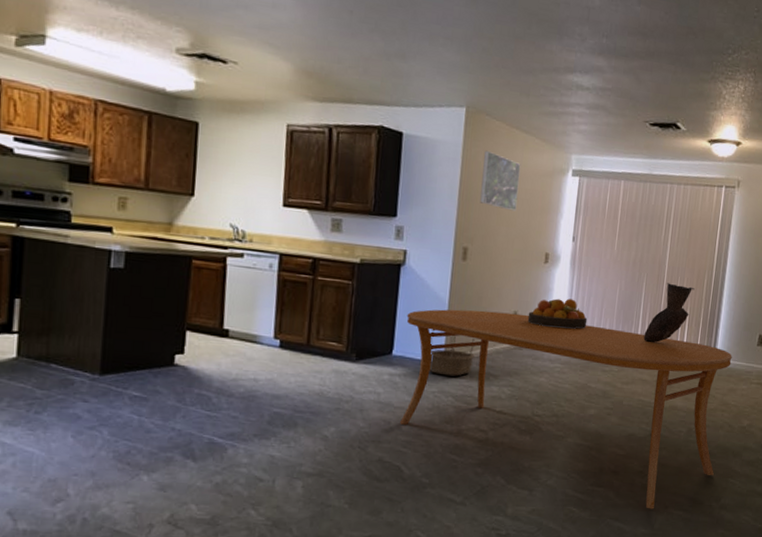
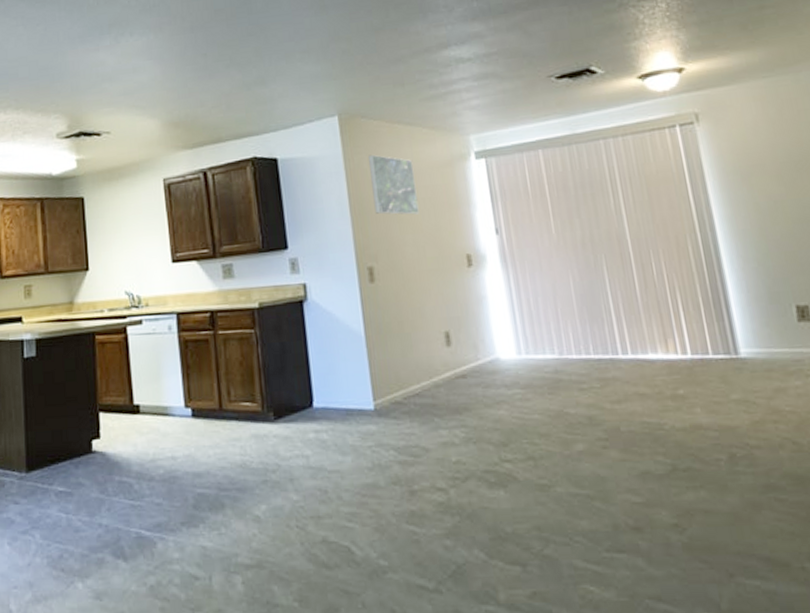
dining table: present [400,309,732,509] -> none [320,332,792,580]
basket: present [429,329,476,377] -> none [352,369,411,424]
fruit bowl: present [527,298,588,330] -> none [463,304,542,345]
vase: present [643,283,695,343] -> none [623,259,681,343]

